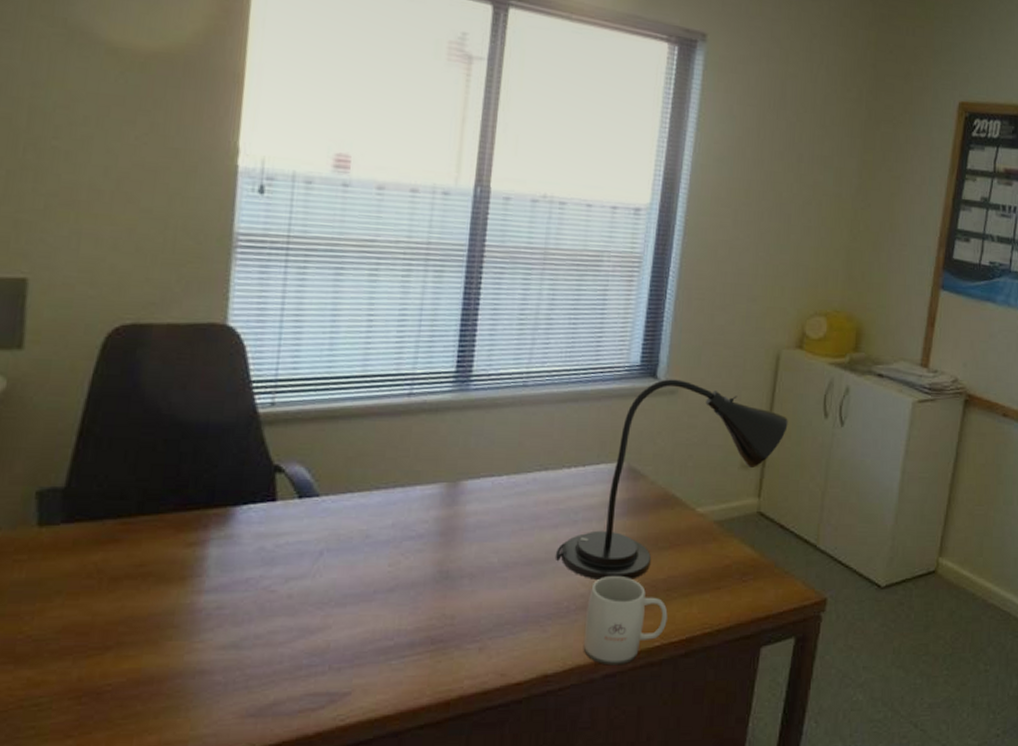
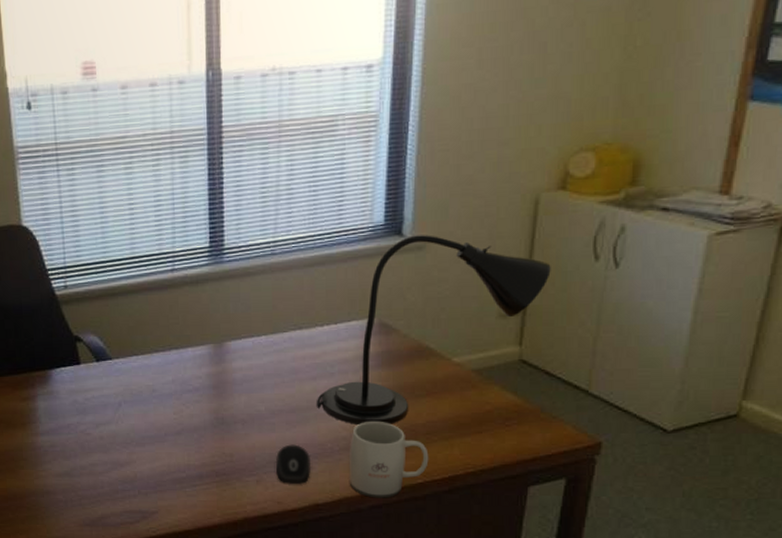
computer mouse: none [502,603,544,651] -> present [275,444,312,484]

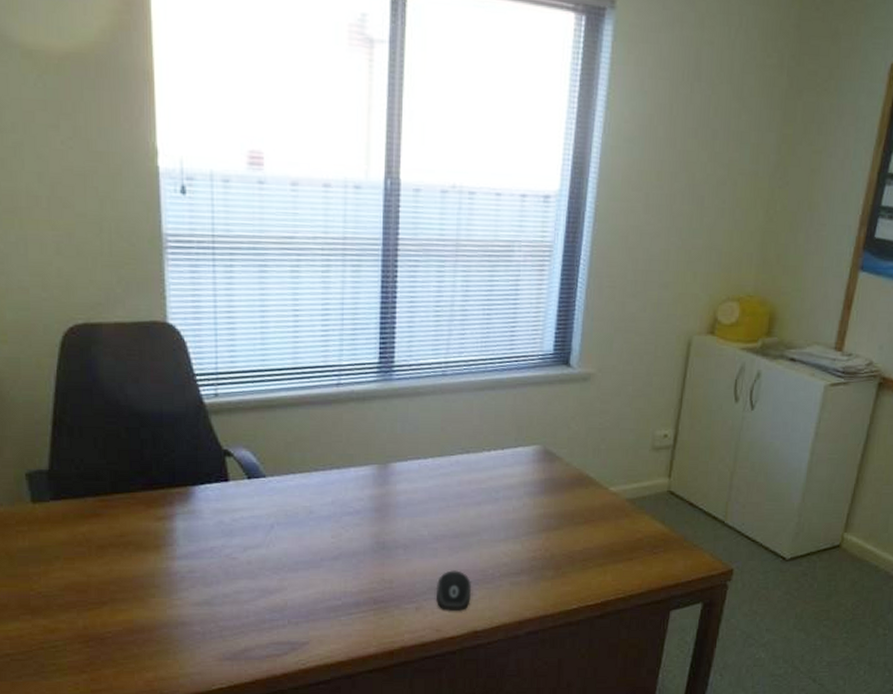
desk lamp: present [317,235,551,424] -> none [480,366,699,551]
mug: present [348,421,429,498] -> none [508,547,584,624]

